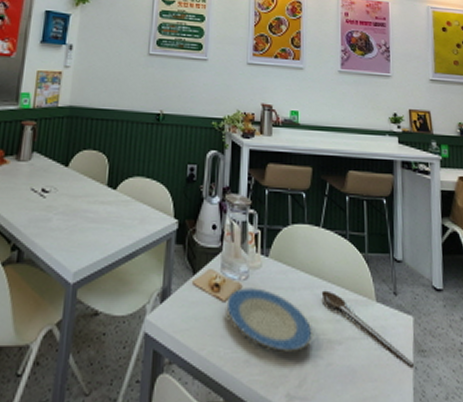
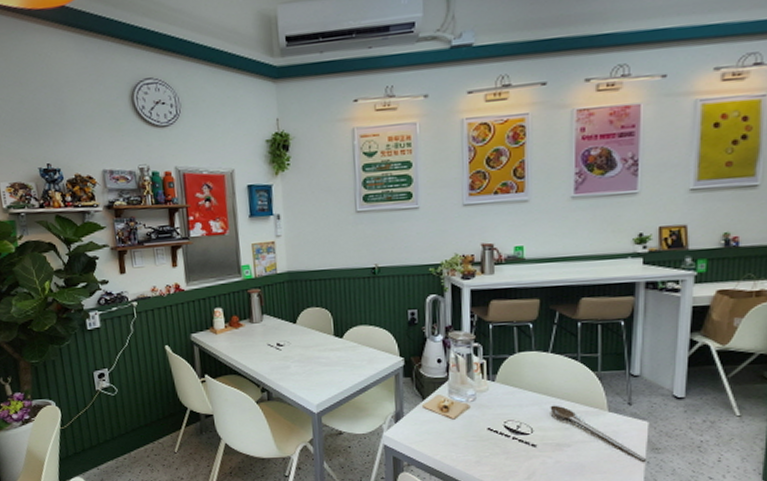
plate: present [226,288,312,351] -> none [456,407,541,454]

